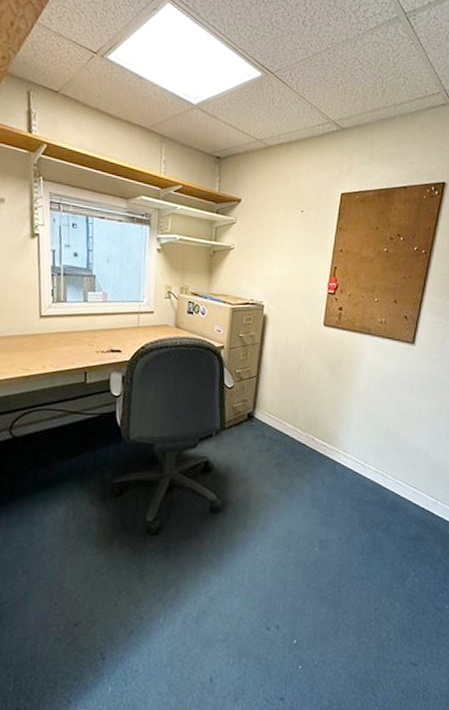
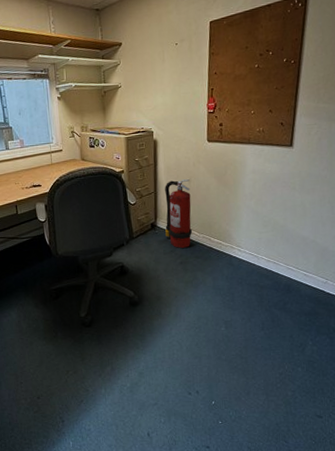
fire extinguisher: none [263,365,299,448] -> present [165,179,192,249]

